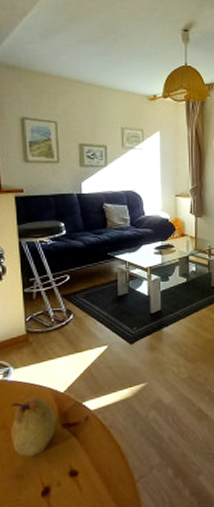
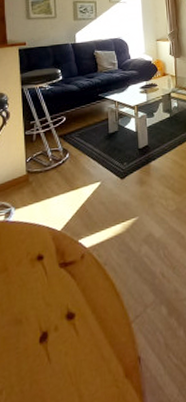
fruit: present [10,396,57,458] -> none [10,236,54,301]

